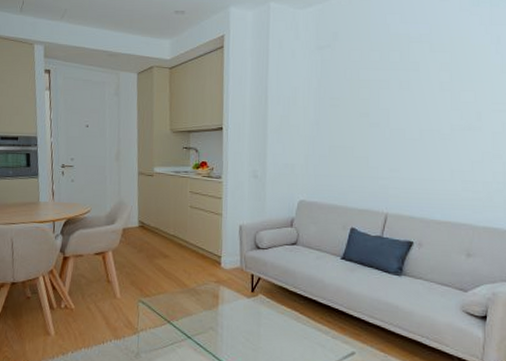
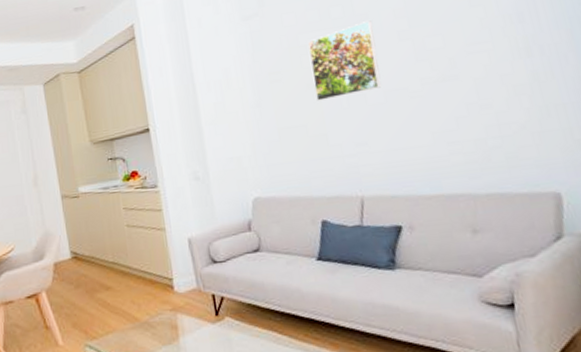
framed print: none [365,69,422,129] -> present [308,20,382,101]

